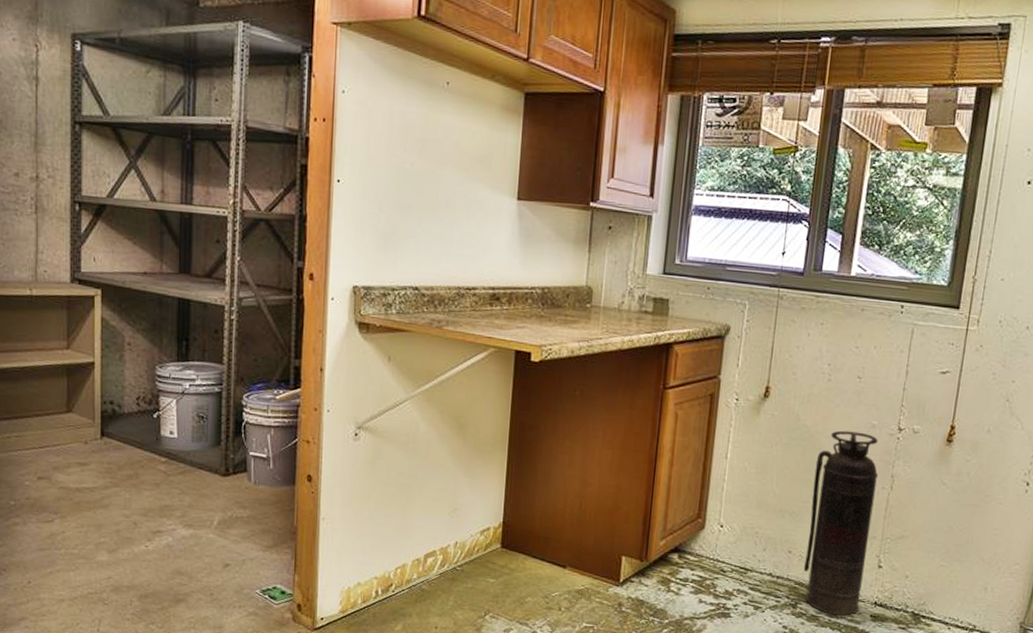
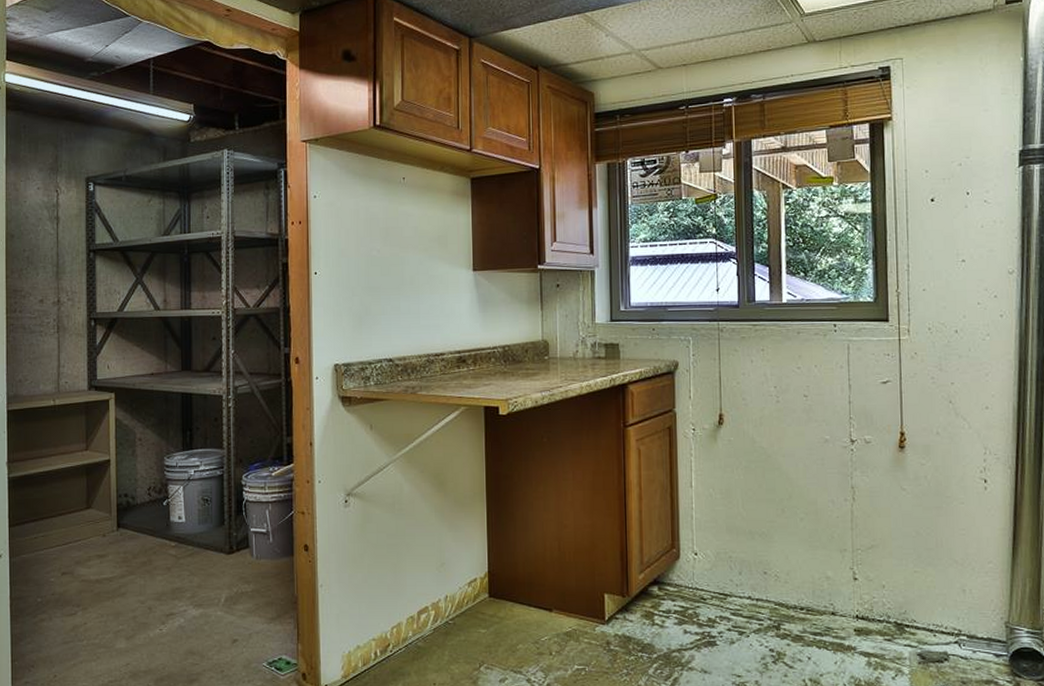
fire extinguisher: present [804,430,879,616] -> none [777,448,843,633]

